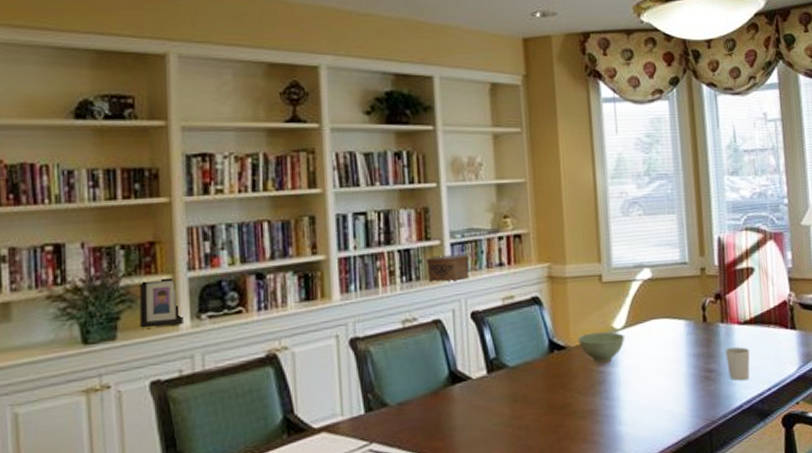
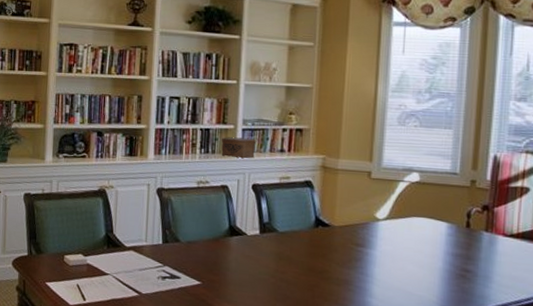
picture frame: present [139,279,183,329] -> none [21,125,48,160]
bowl: present [577,331,625,364] -> none [341,217,386,246]
cup: present [725,347,750,381] -> none [485,255,513,287]

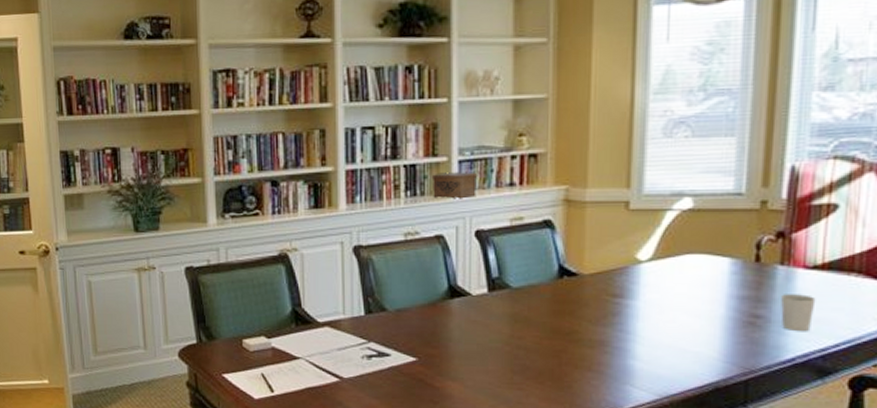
cup: none [485,255,513,287] -> present [781,294,816,332]

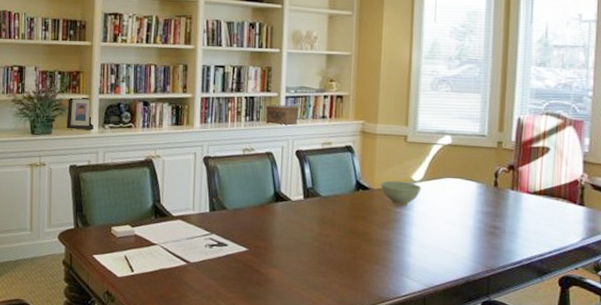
picture frame: none [176,181,211,222] -> present [66,96,94,131]
bowl: none [592,262,651,295] -> present [380,180,422,207]
cup: present [781,294,816,332] -> none [512,212,536,241]

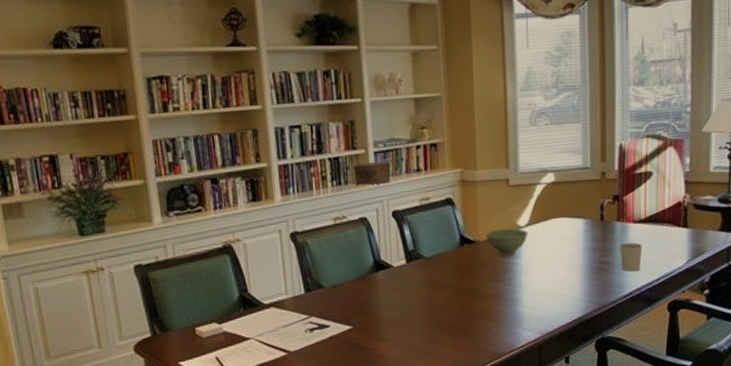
picture frame: present [66,96,94,131] -> none [118,183,156,224]
cup: none [512,212,536,241] -> present [620,242,643,272]

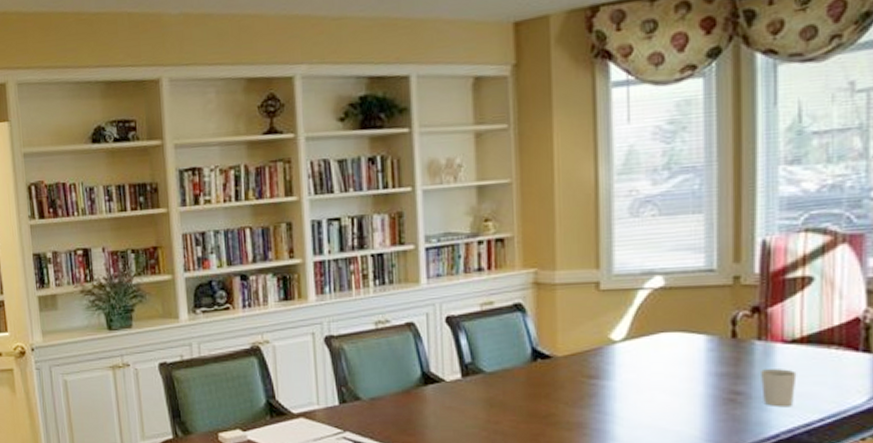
decorative box: present [354,161,391,186] -> none [400,259,445,286]
bowl: present [485,228,528,256] -> none [565,342,625,376]

